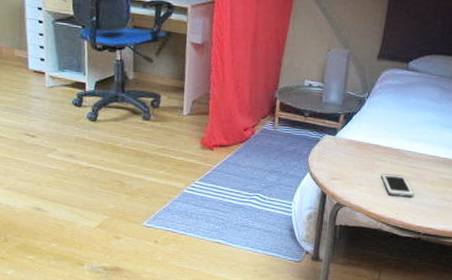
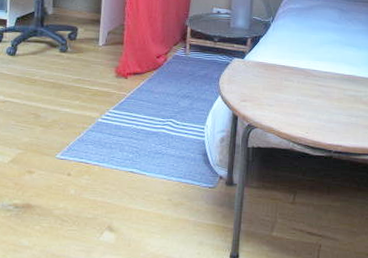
cell phone: present [381,173,414,197] -> none [289,93,323,116]

